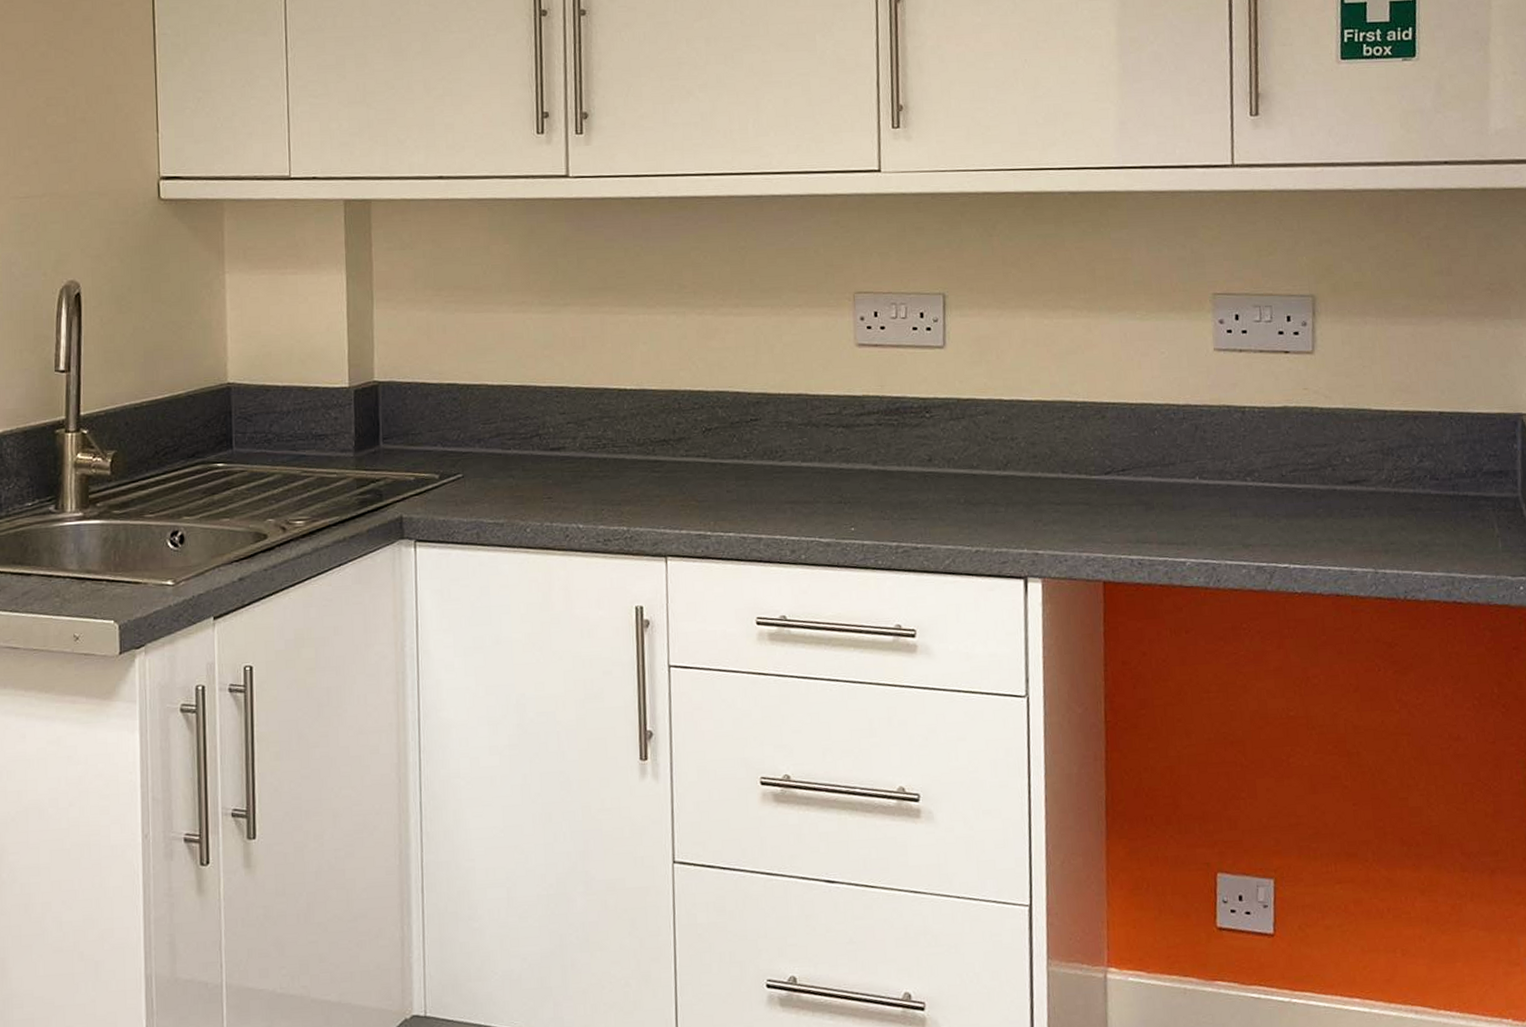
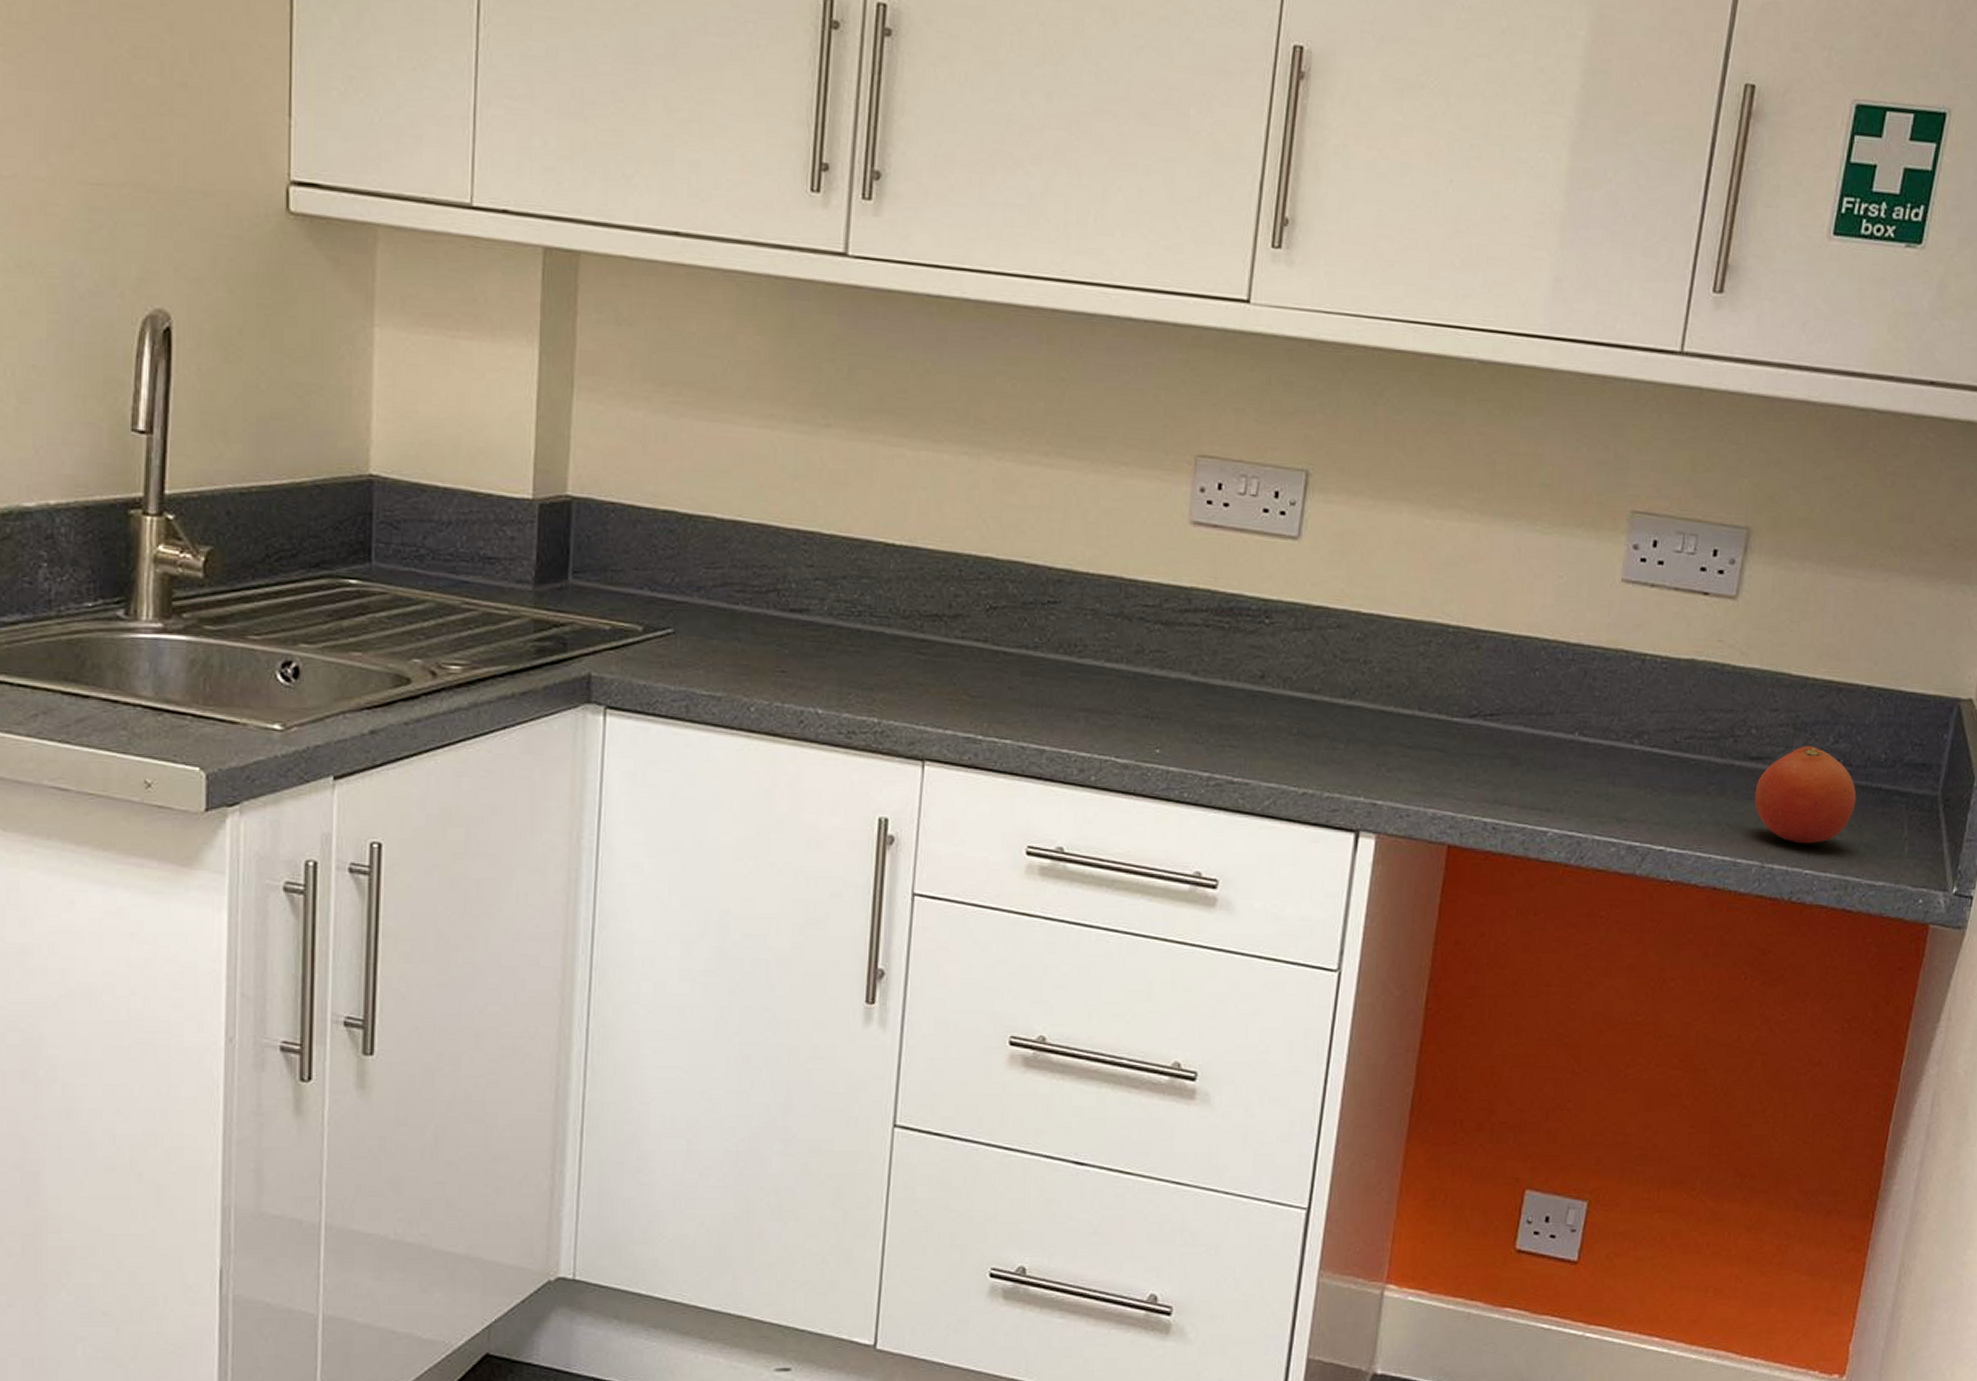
fruit: none [1358,466,1448,550] -> present [1754,745,1857,844]

